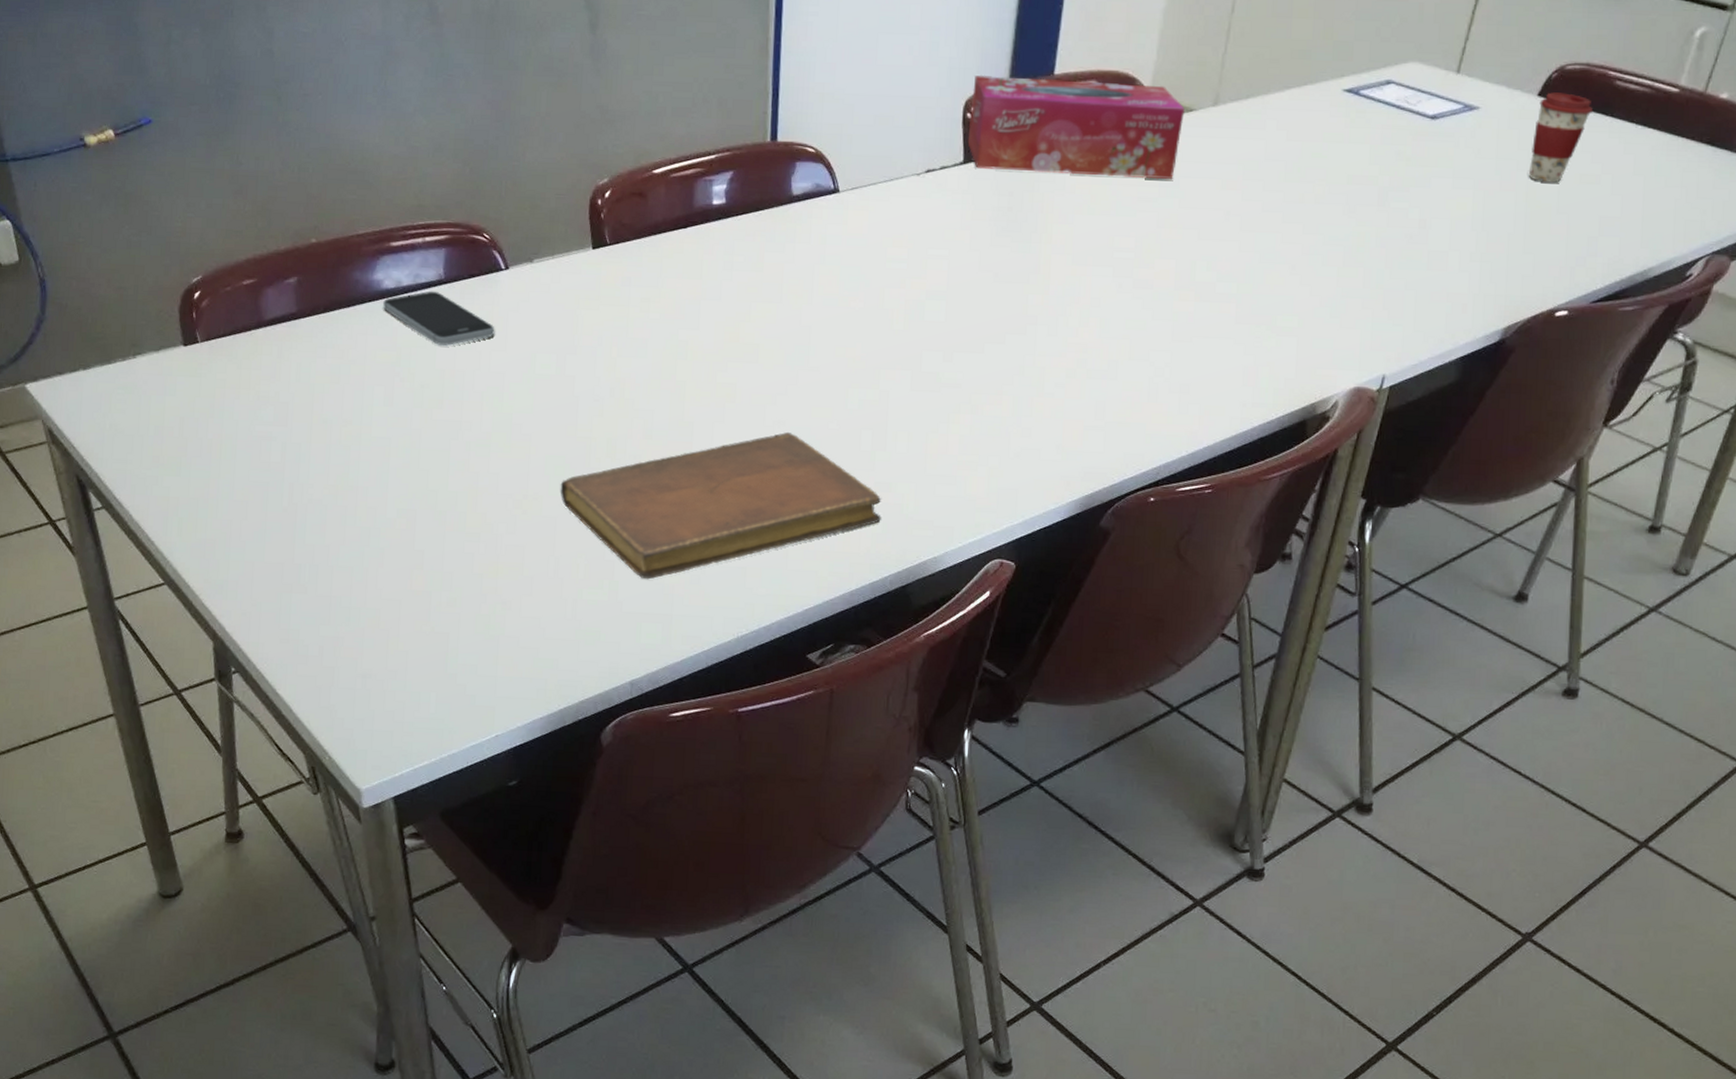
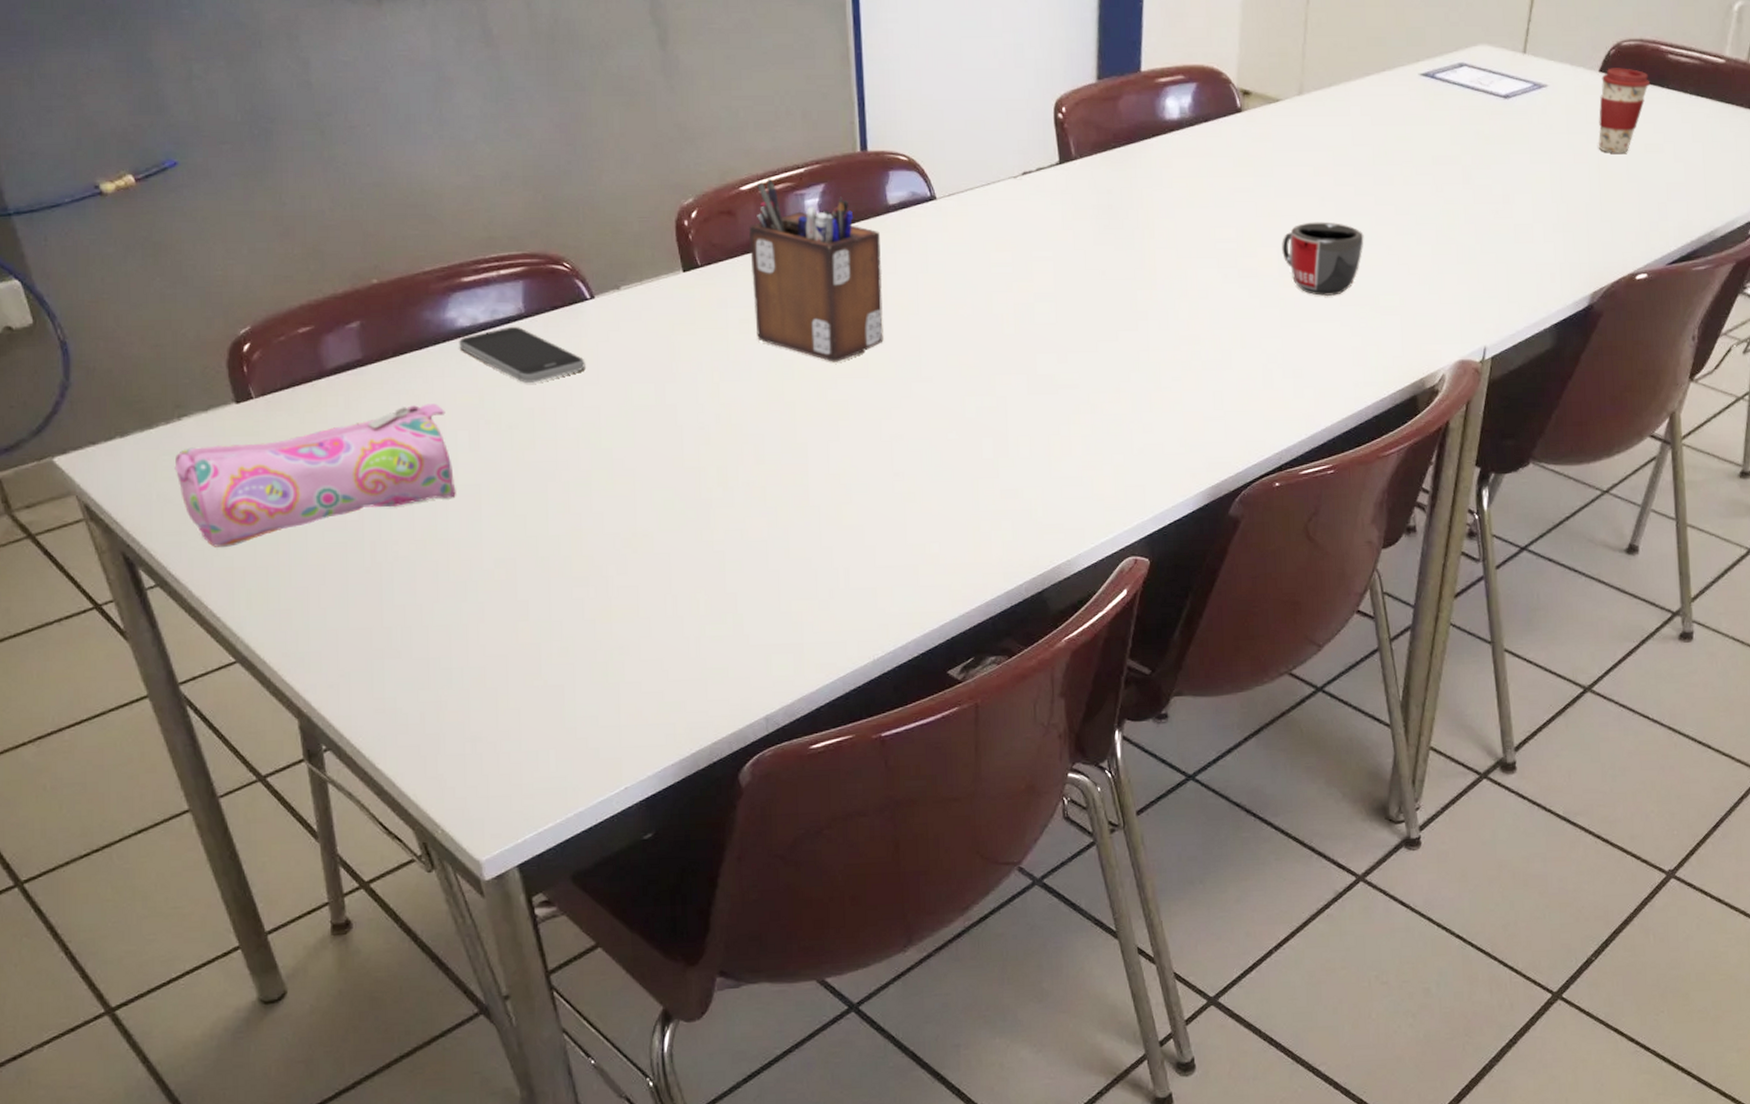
pencil case: none [126,358,369,478] -> present [174,403,456,547]
notebook: present [560,431,881,580] -> none [671,445,1010,610]
desk organizer: none [655,163,782,346] -> present [748,178,884,362]
tissue box: present [967,74,1185,180] -> none [1061,74,1272,170]
mug: none [1180,236,1267,313] -> present [1282,222,1364,297]

